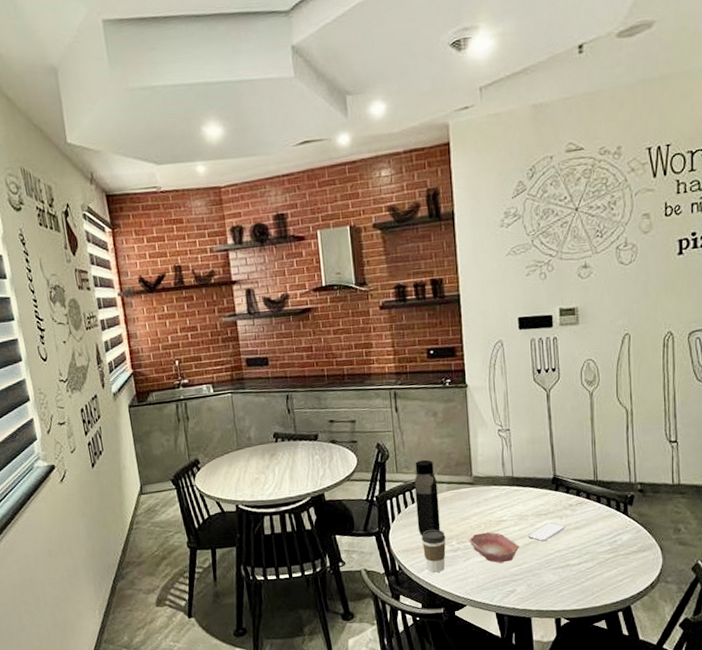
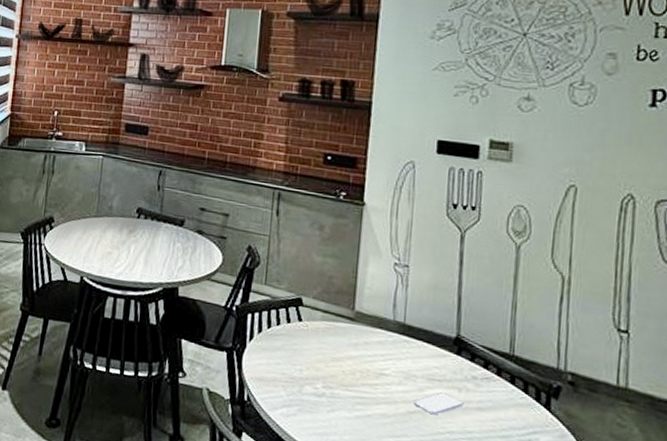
water bottle: present [414,459,441,536] -> none [278,276,311,368]
coffee cup: present [421,529,446,573] -> none [280,361,311,417]
bowl: present [469,532,519,563] -> none [338,381,401,428]

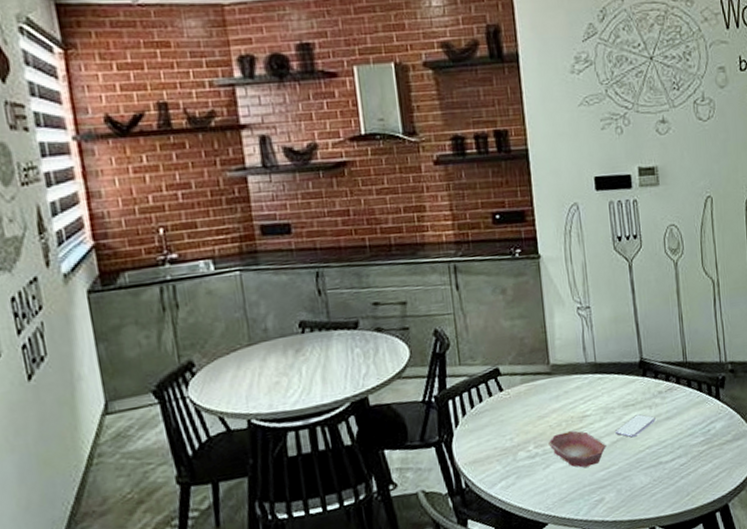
bowl: none [338,381,401,428] -> present [548,430,606,468]

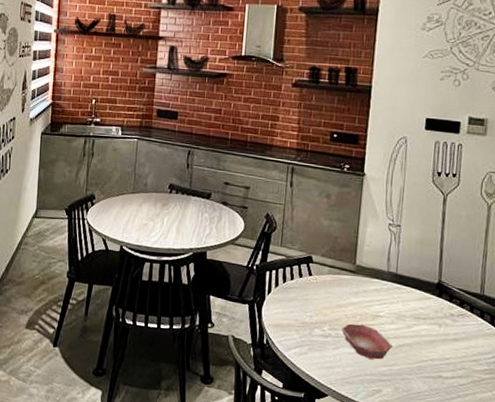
smartphone: present [614,413,656,438] -> none [402,327,443,347]

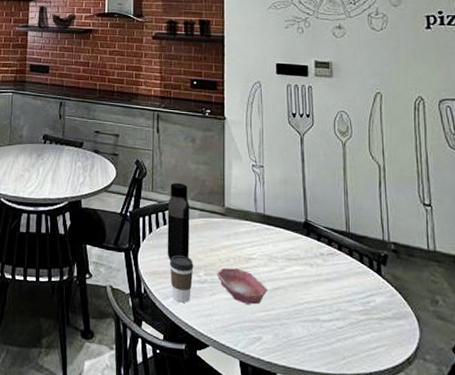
water bottle: none [292,238,320,315] -> present [167,182,190,261]
coffee cup: none [293,309,319,355] -> present [169,255,194,303]

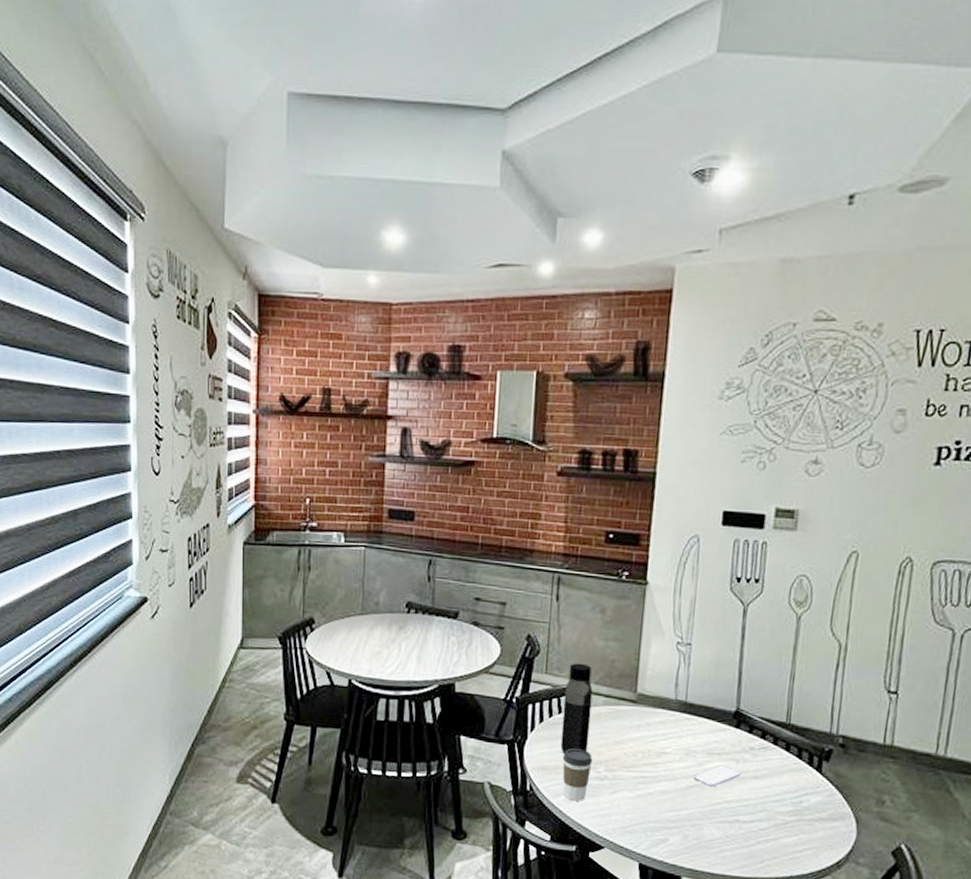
bowl: present [217,267,268,305] -> none [620,763,681,804]
smartphone: none [276,268,316,289] -> present [692,764,741,787]

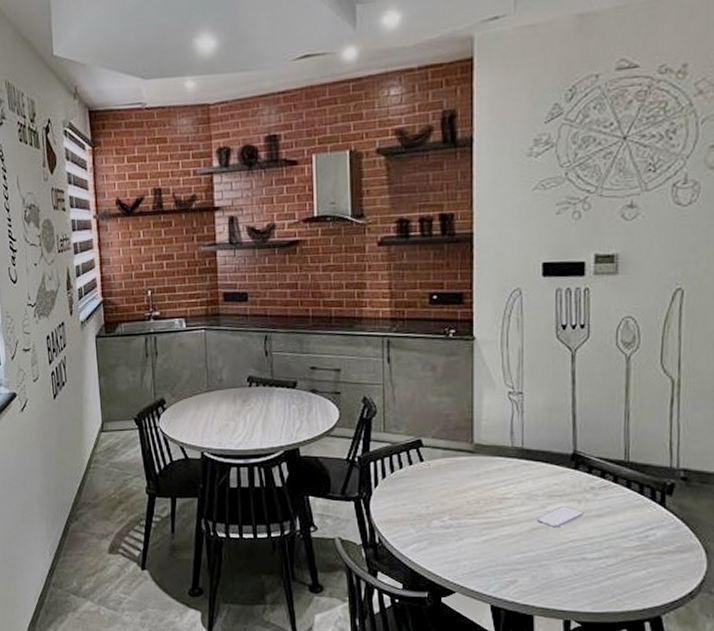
water bottle: present [560,663,593,755] -> none [403,419,431,507]
coffee cup: present [562,748,593,801] -> none [407,501,437,550]

